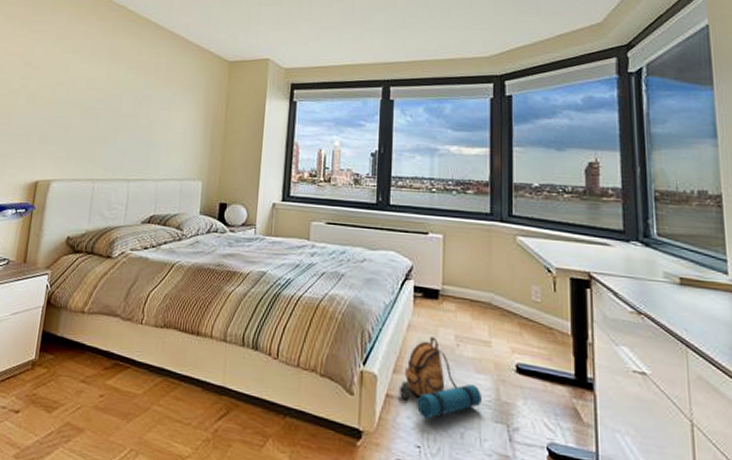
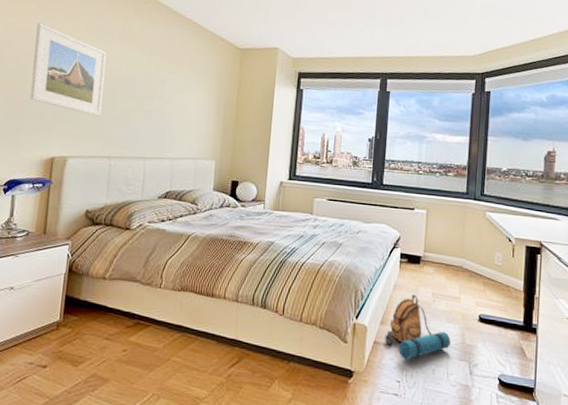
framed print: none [17,46,95,137] -> present [29,23,107,116]

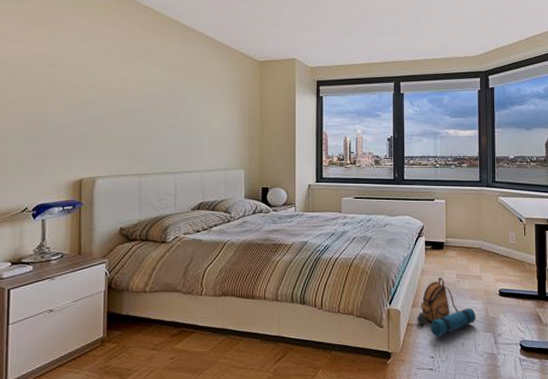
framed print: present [29,23,107,116] -> none [50,47,127,135]

